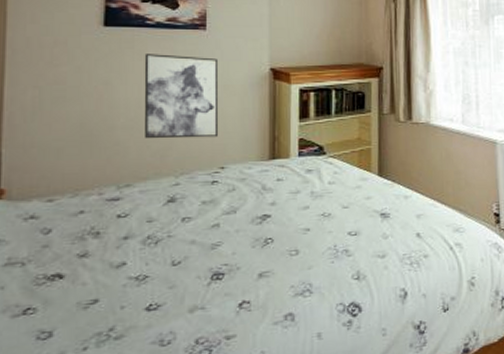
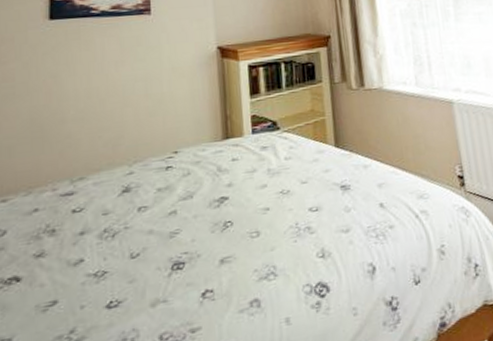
wall art: present [144,54,219,139] -> none [91,41,170,129]

